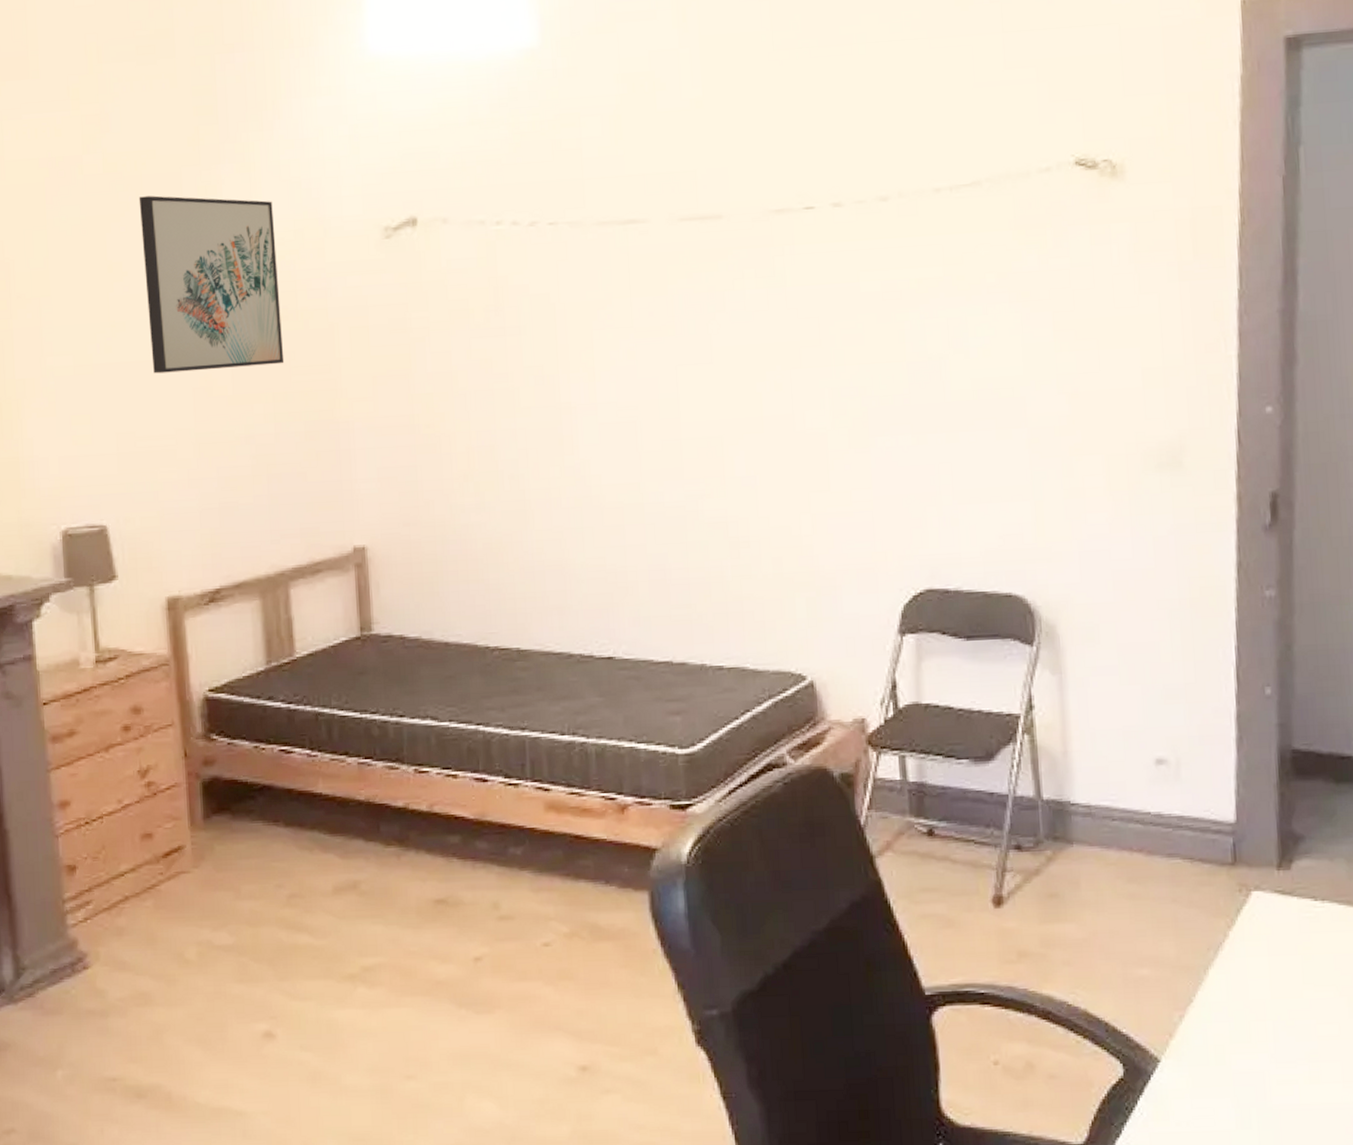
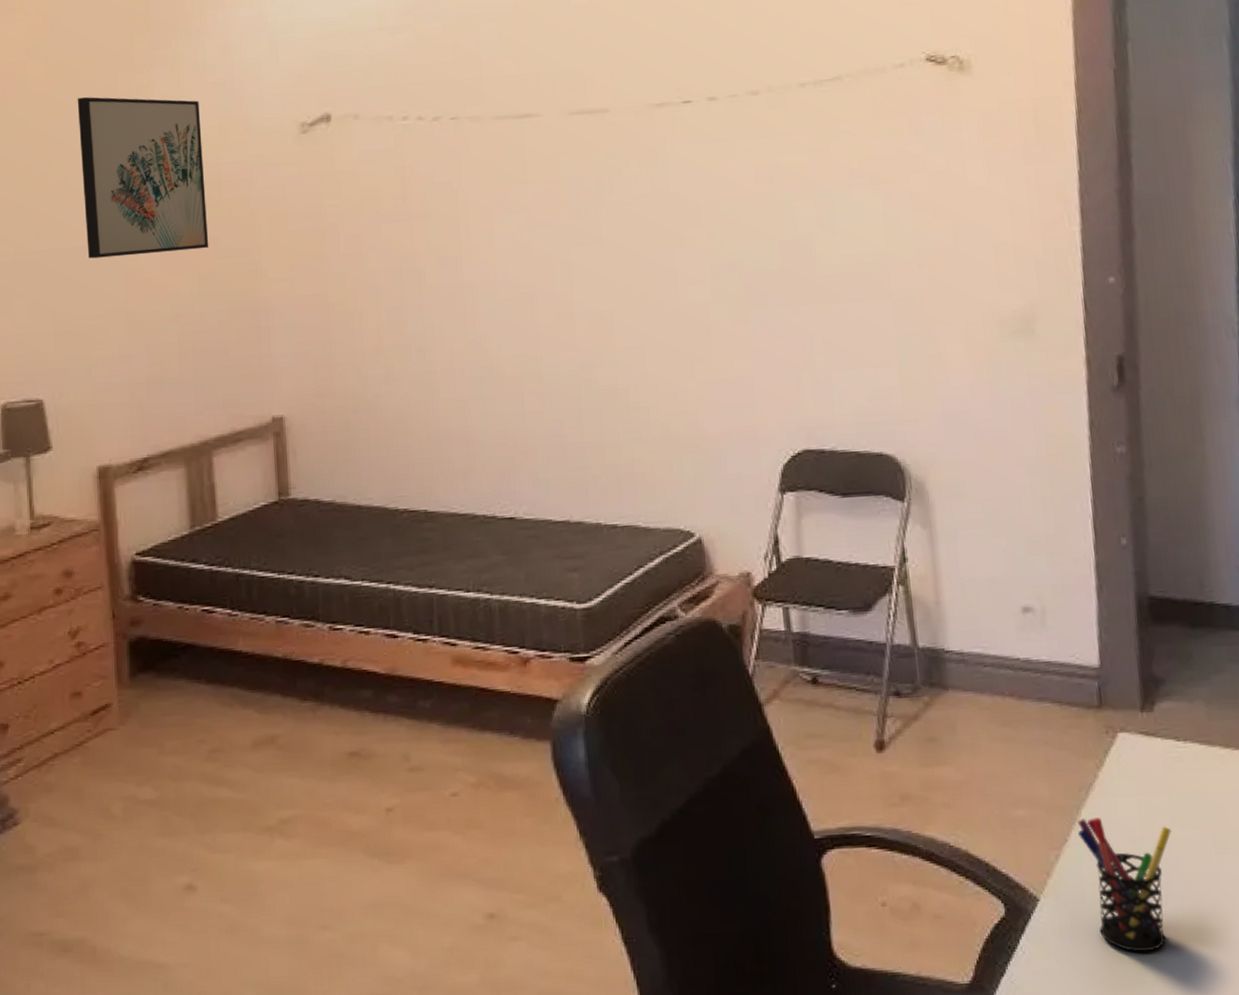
pen holder: none [1204,978,1303,1115] -> present [1077,818,1171,952]

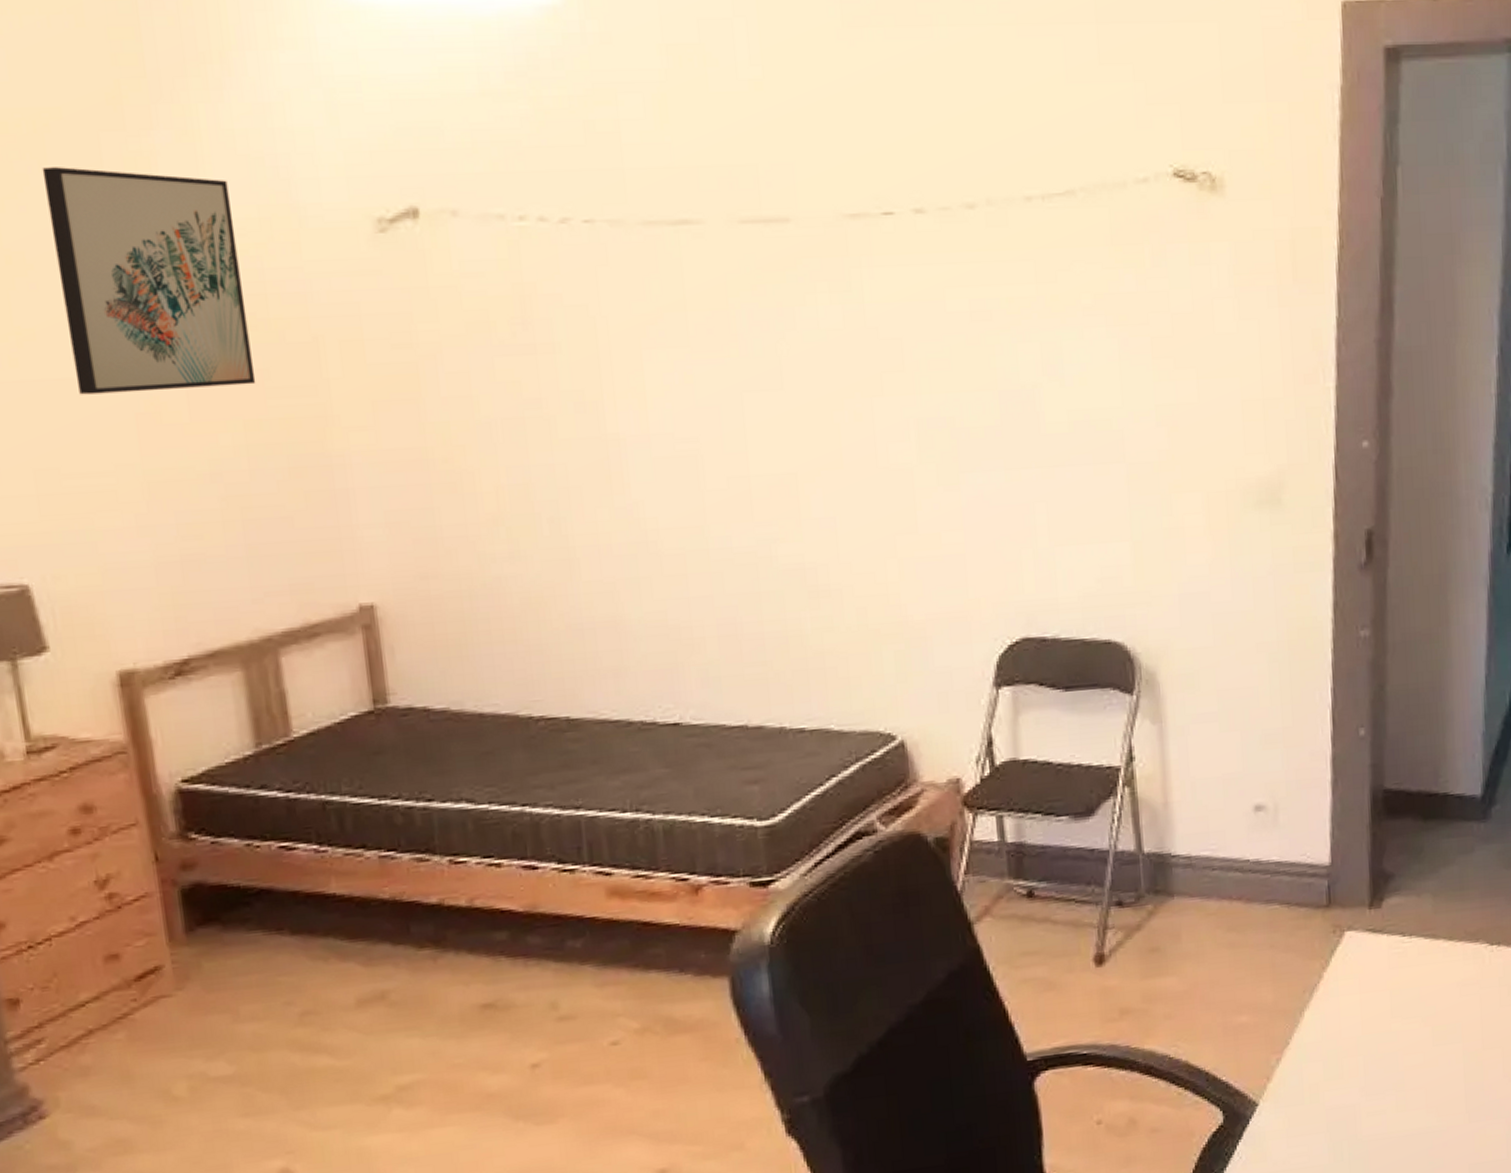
pen holder: present [1077,818,1171,952] -> none [1299,1018,1392,1148]

